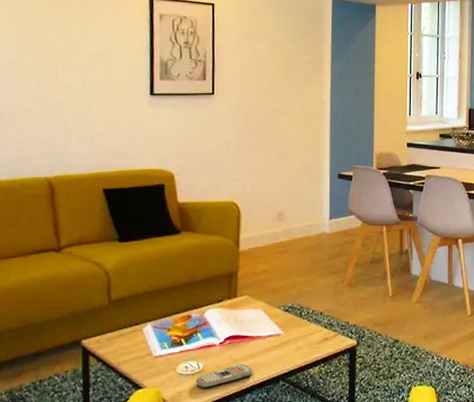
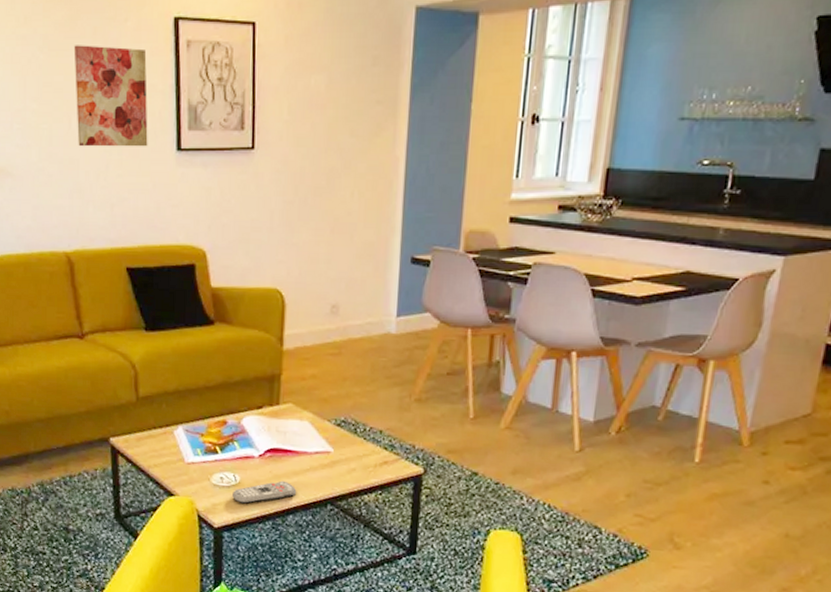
wall art: none [63,14,126,92] -> present [73,45,148,147]

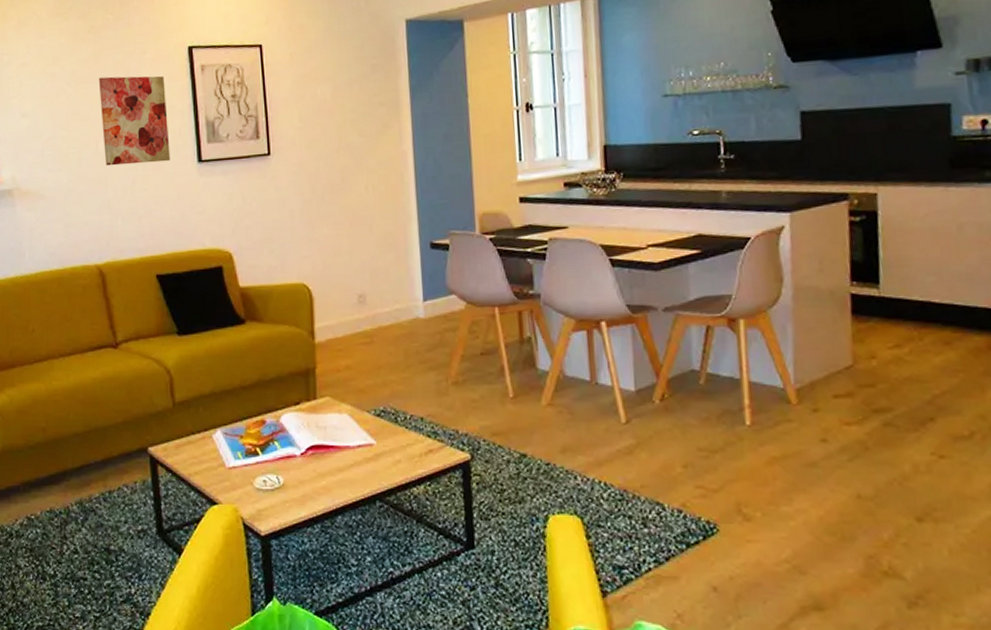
remote control: present [232,480,297,504] -> none [277,479,343,507]

